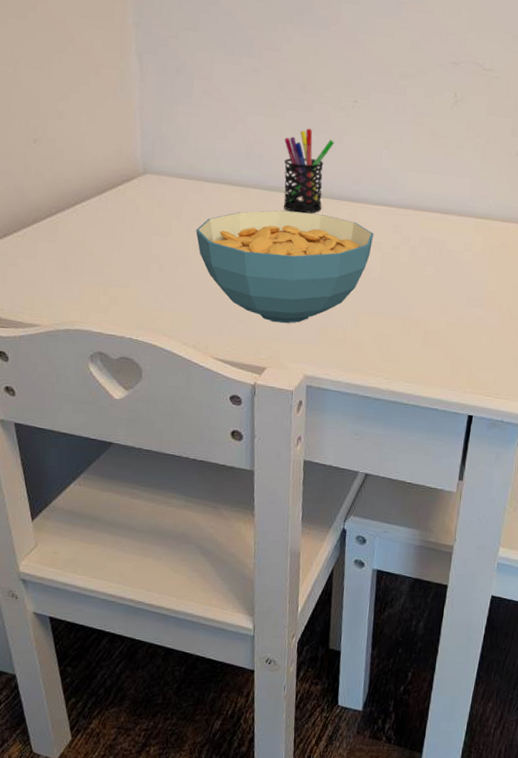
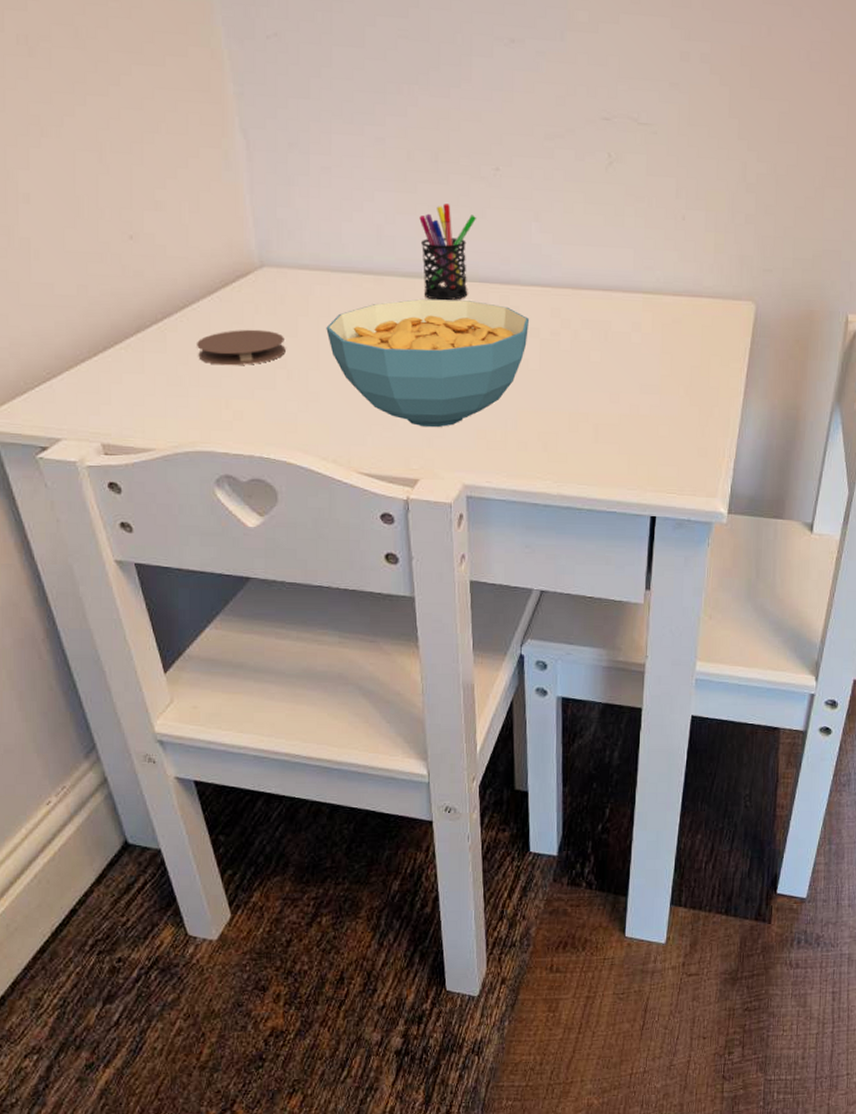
coaster: none [82,226,160,258] -> present [196,329,286,366]

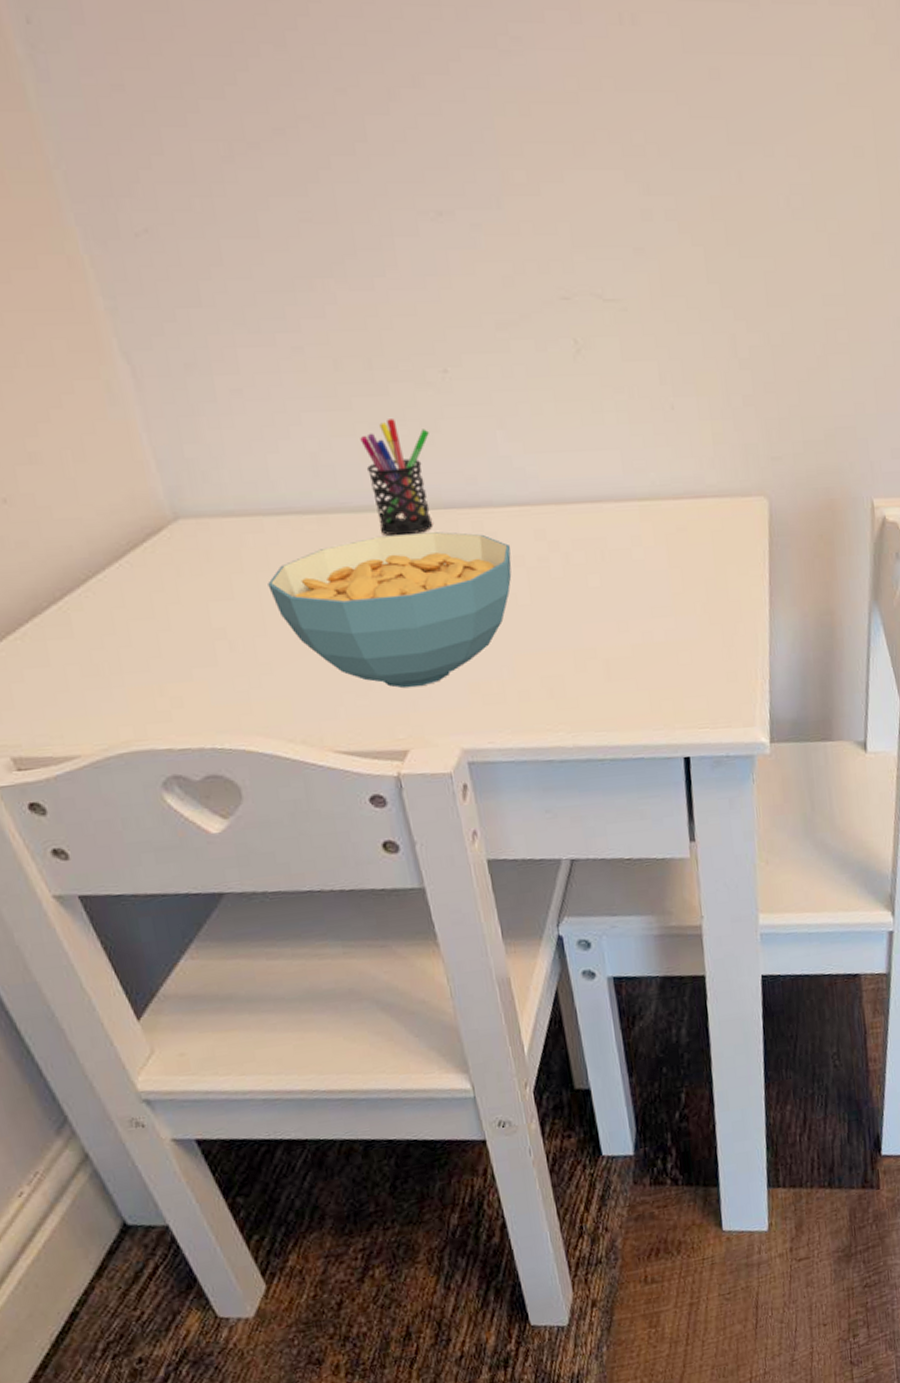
coaster: present [196,329,286,366] -> none [109,595,223,645]

